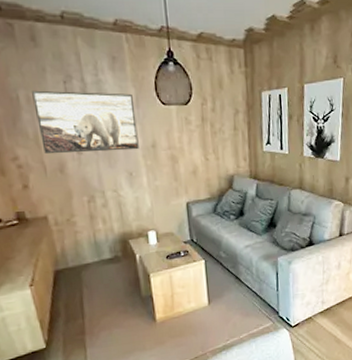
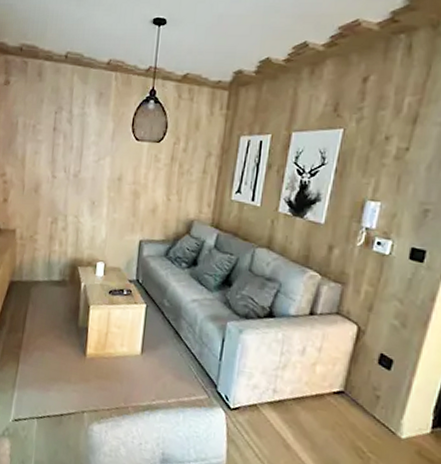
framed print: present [32,90,139,155] -> none [26,118,110,181]

